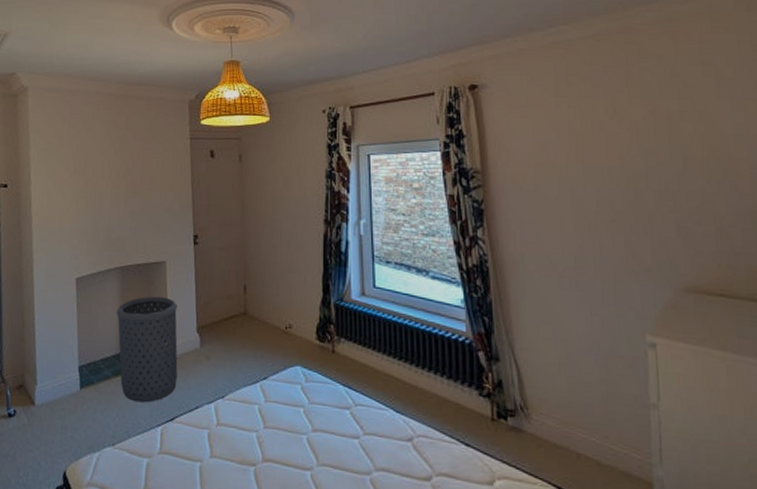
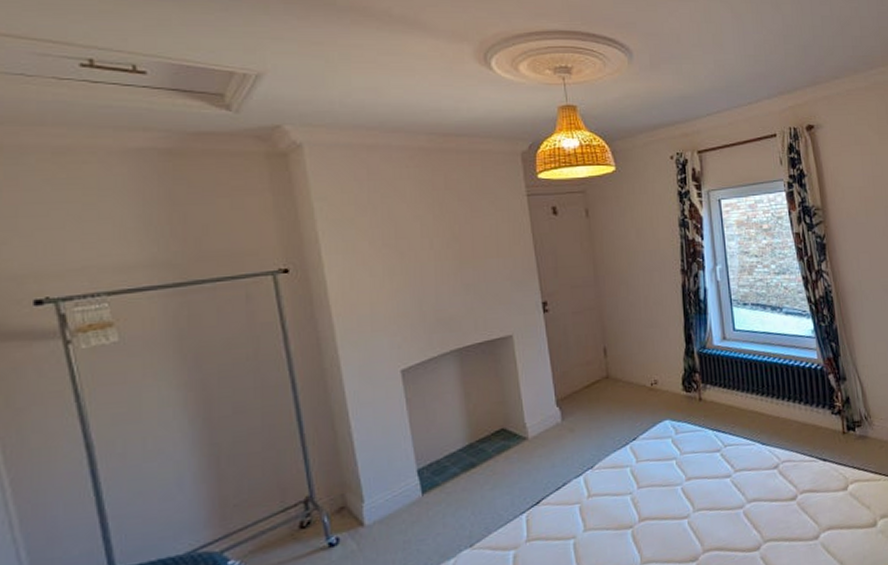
laundry basket: present [116,296,178,403] -> none [458,374,539,494]

